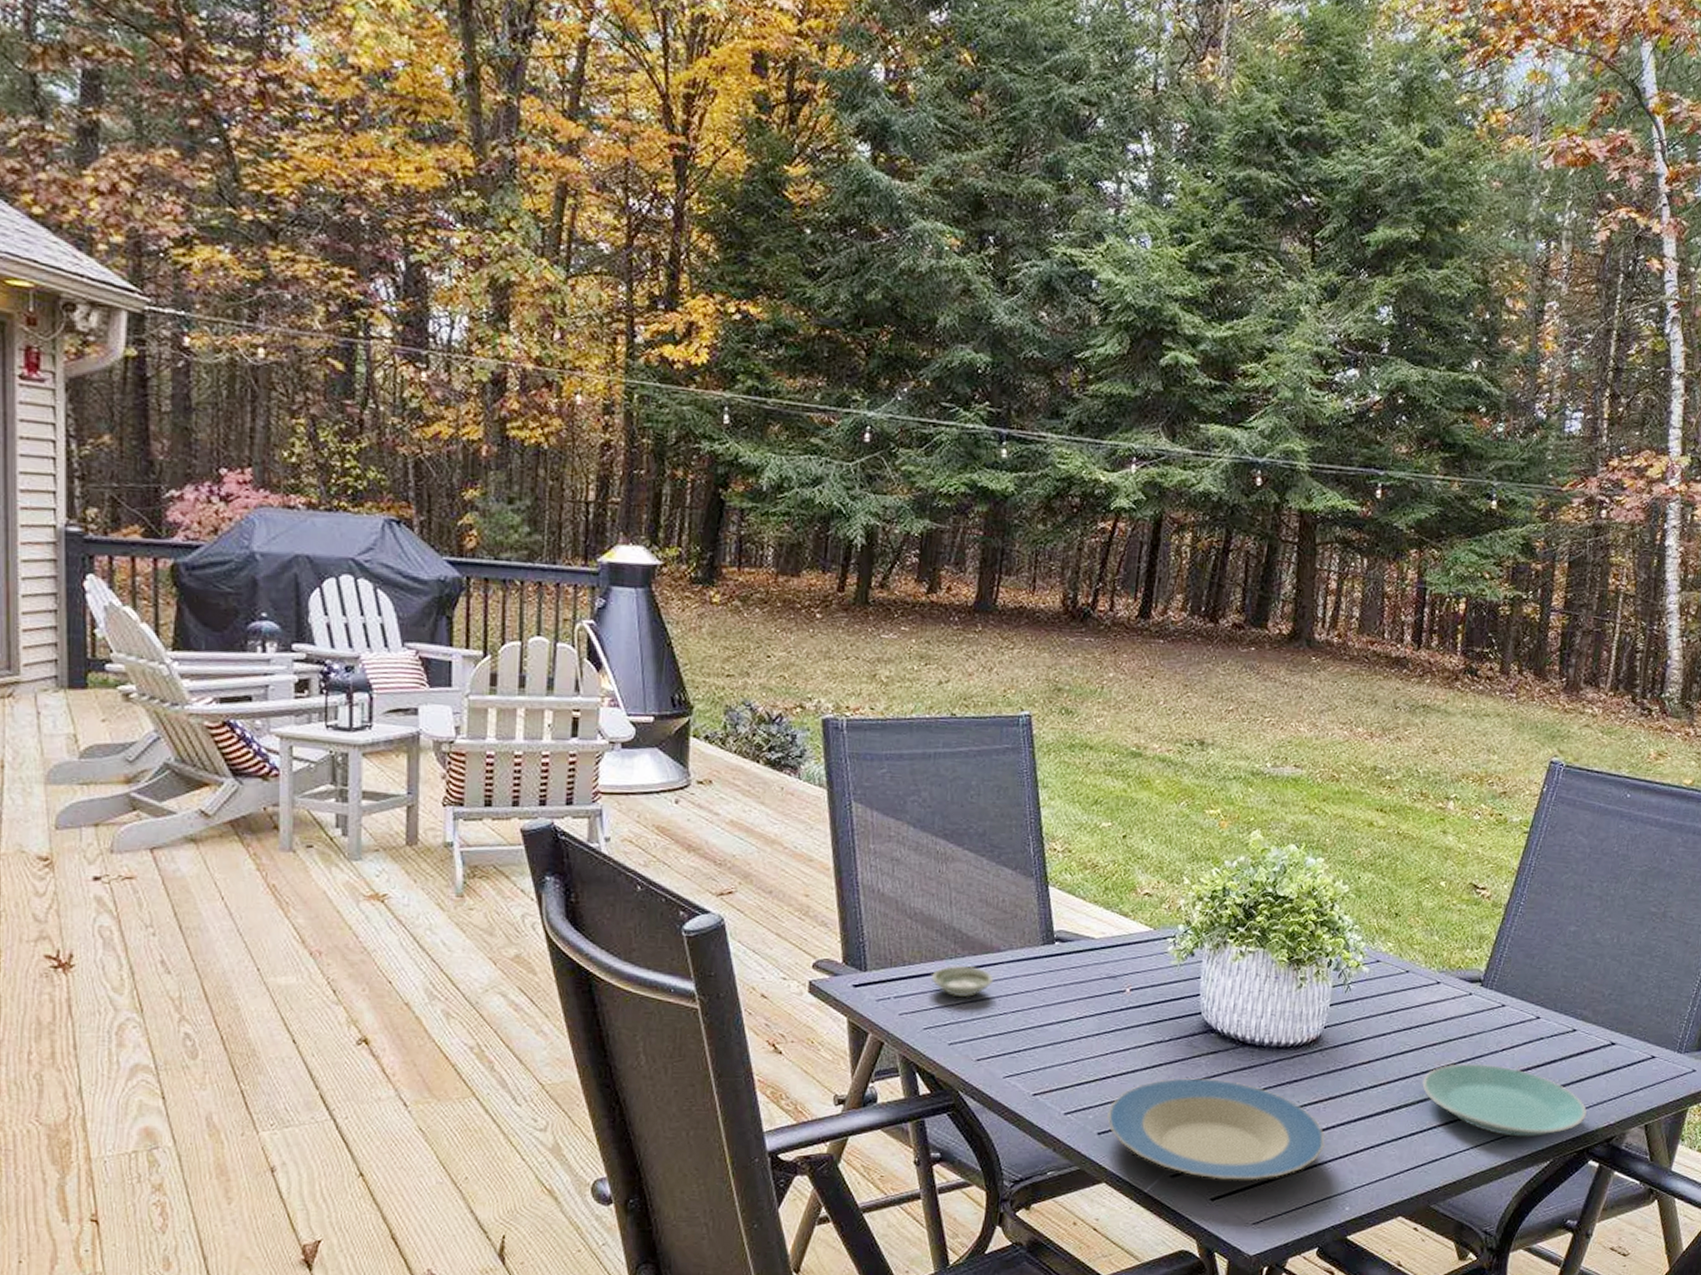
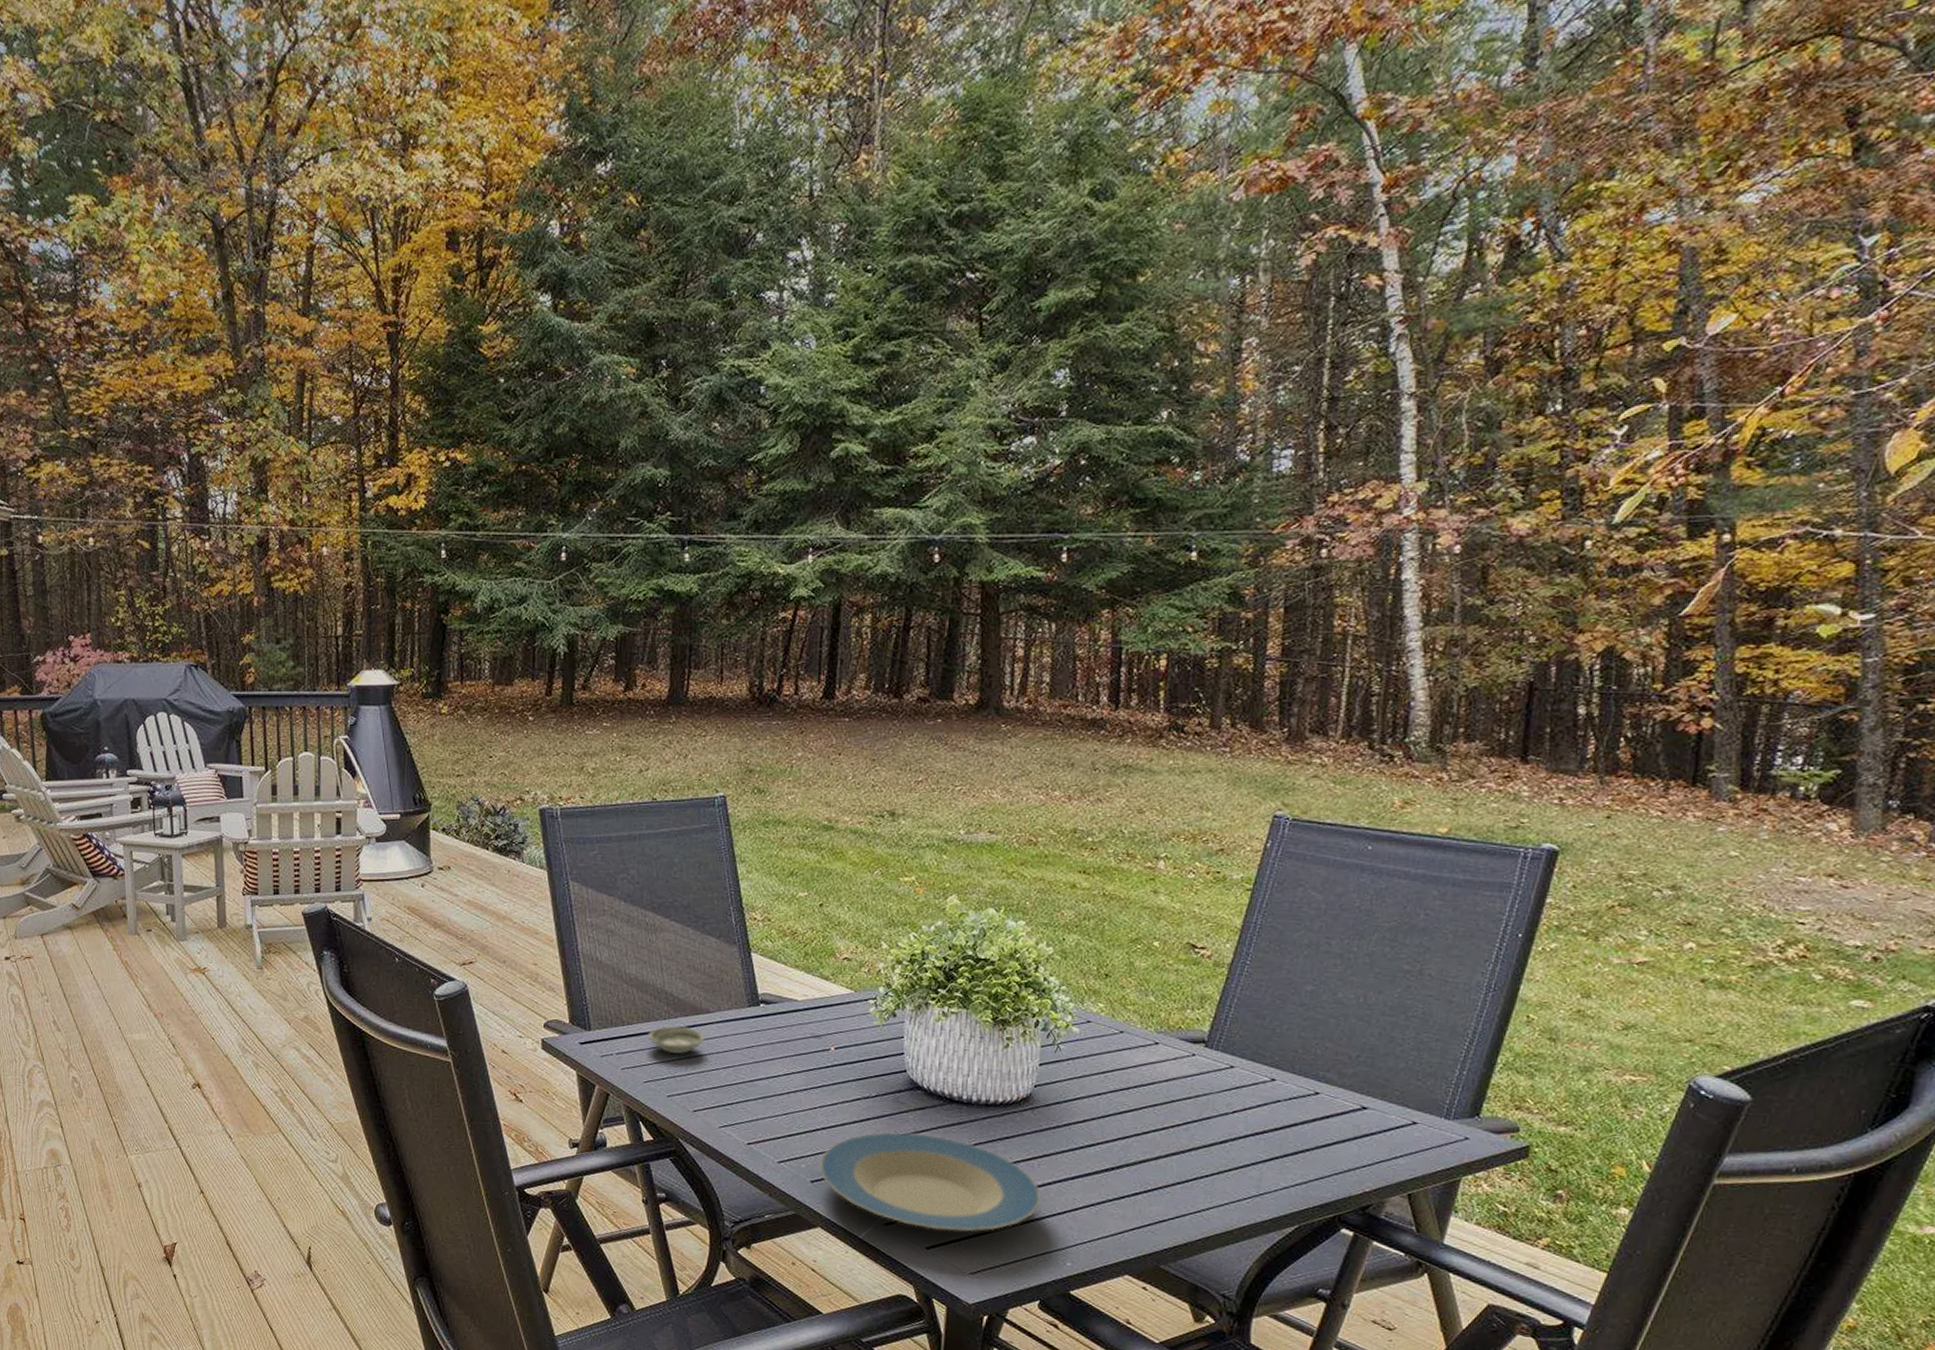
plate: present [1422,1063,1588,1137] -> none [1144,1124,1337,1202]

